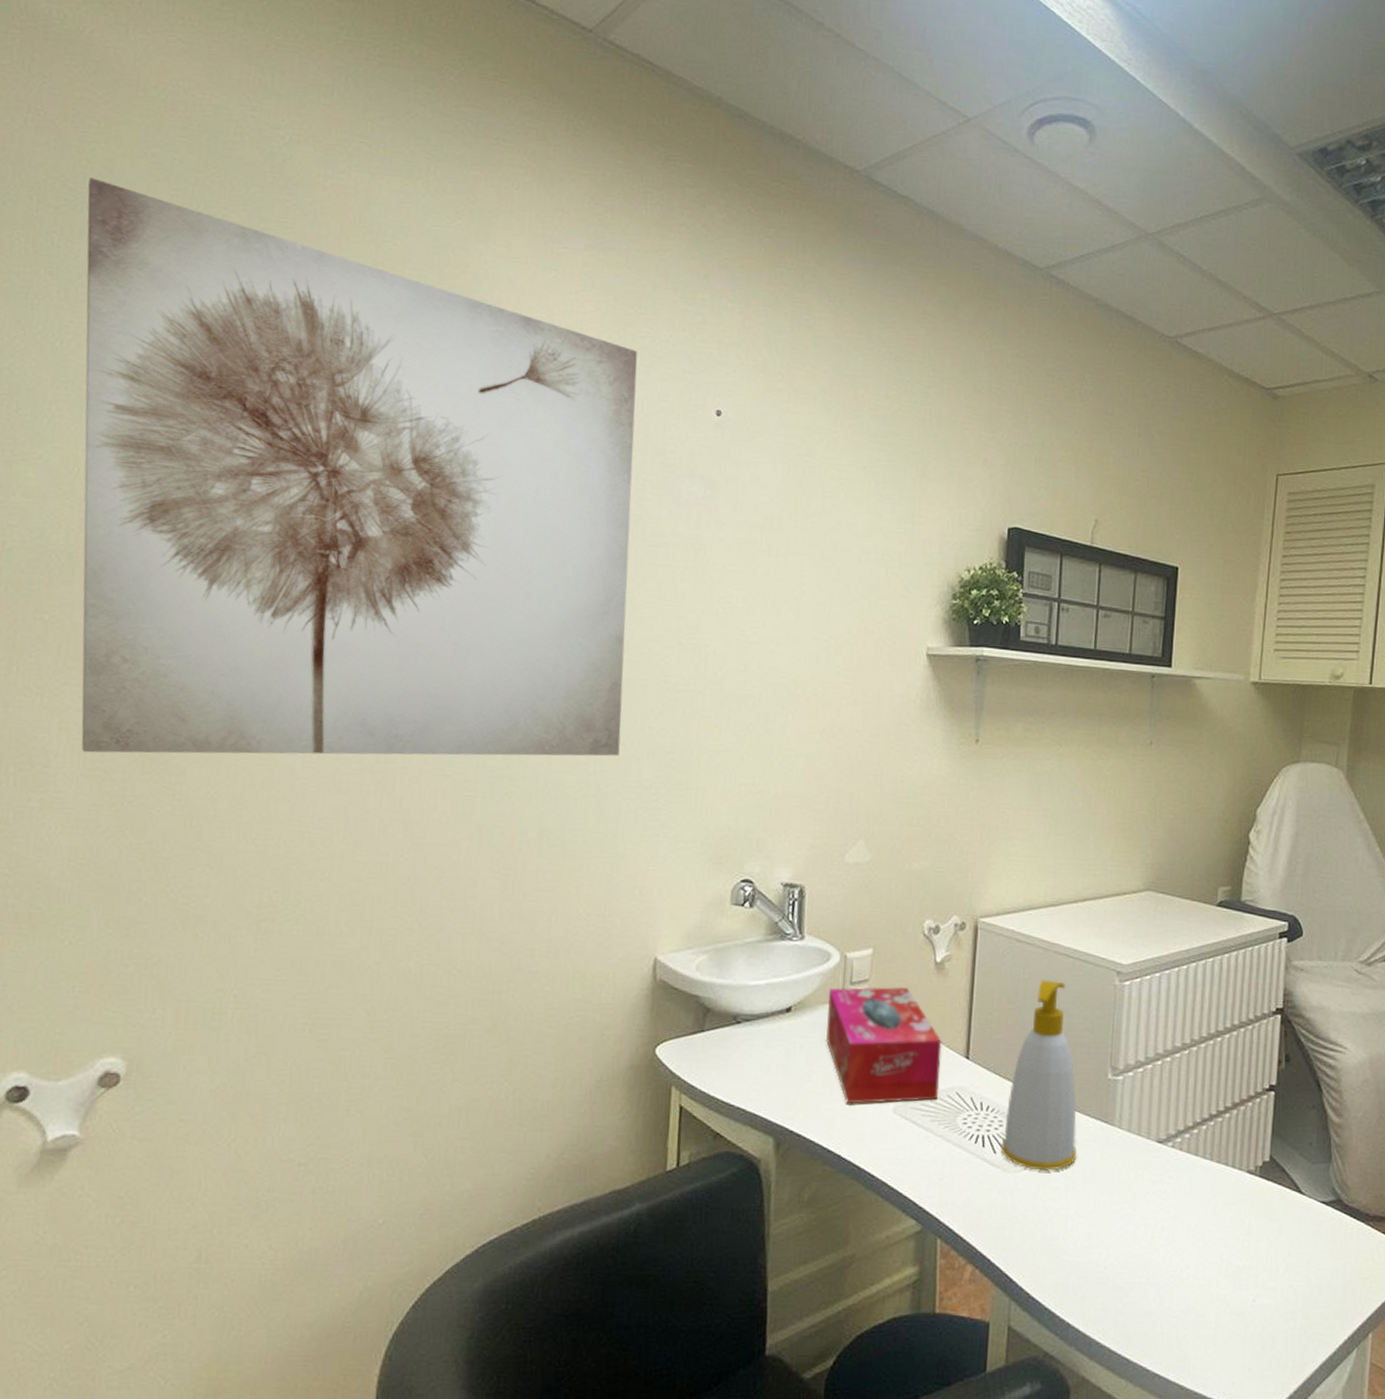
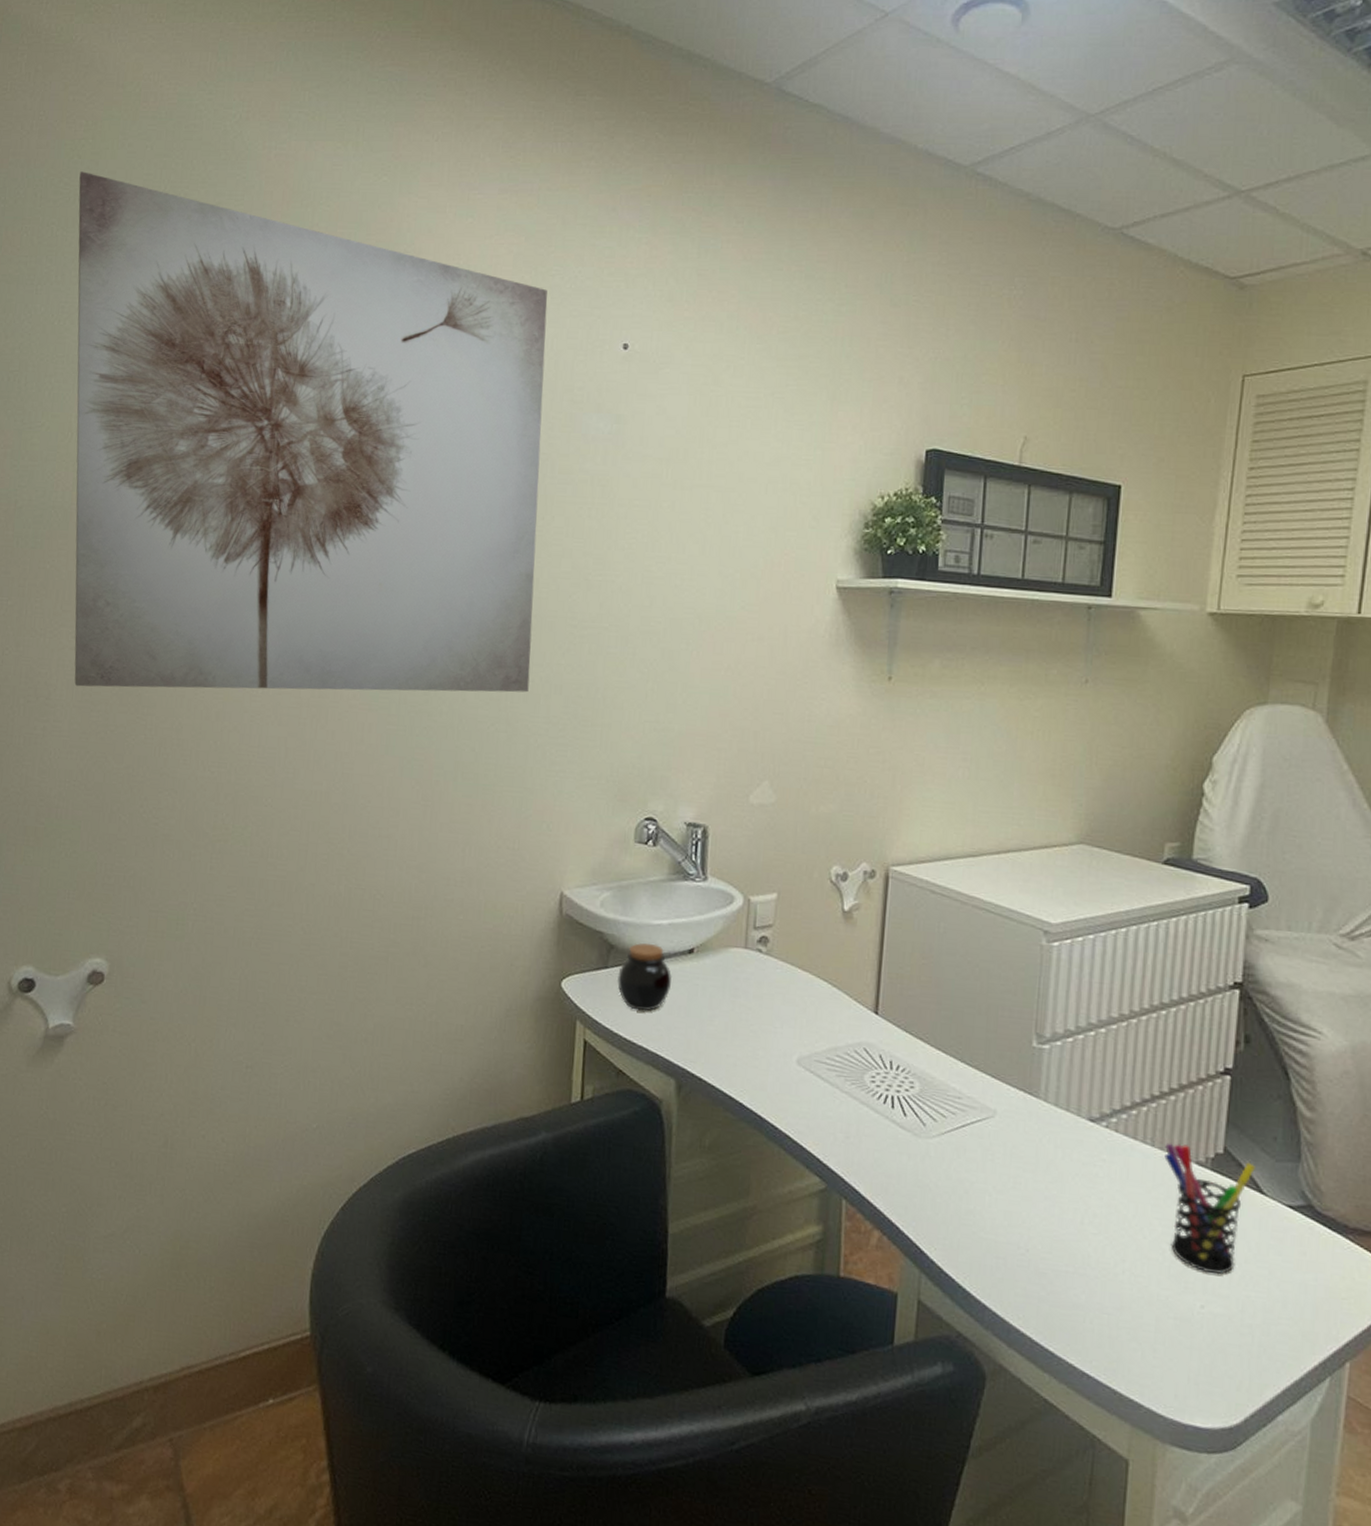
jar: none [713,1004,770,1072] -> present [616,943,673,1011]
tissue box: present [826,986,942,1104] -> none [729,931,849,1056]
soap bottle: present [1001,979,1077,1171] -> none [911,935,997,1140]
pen holder: none [1221,1156,1295,1270] -> present [1164,1142,1255,1275]

